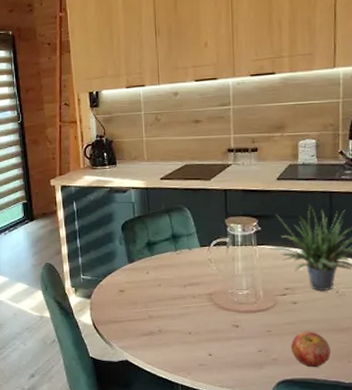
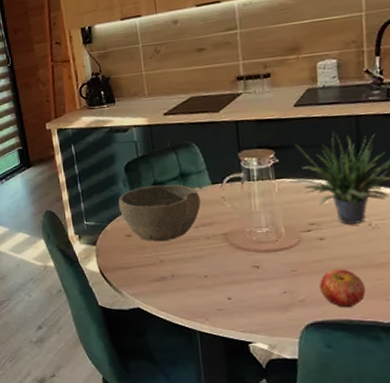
bowl: none [114,244,189,298] -> present [118,184,201,242]

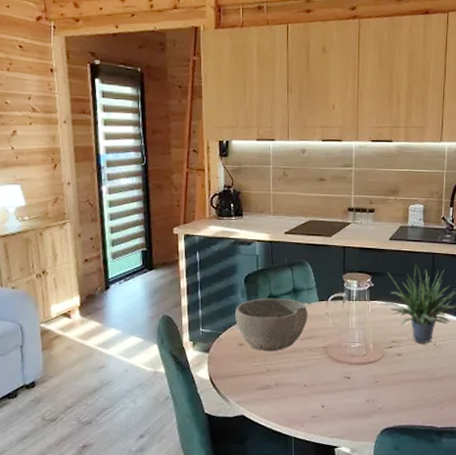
apple: present [320,268,366,308] -> none [395,380,427,415]

